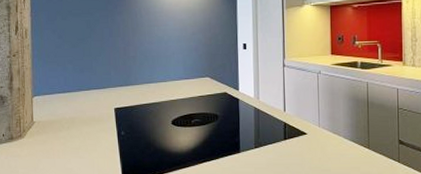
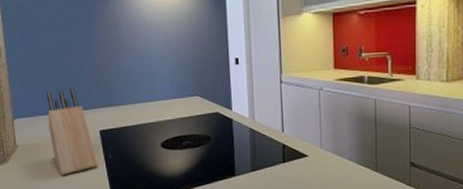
knife block: none [66,67,111,152] -> present [46,87,98,176]

